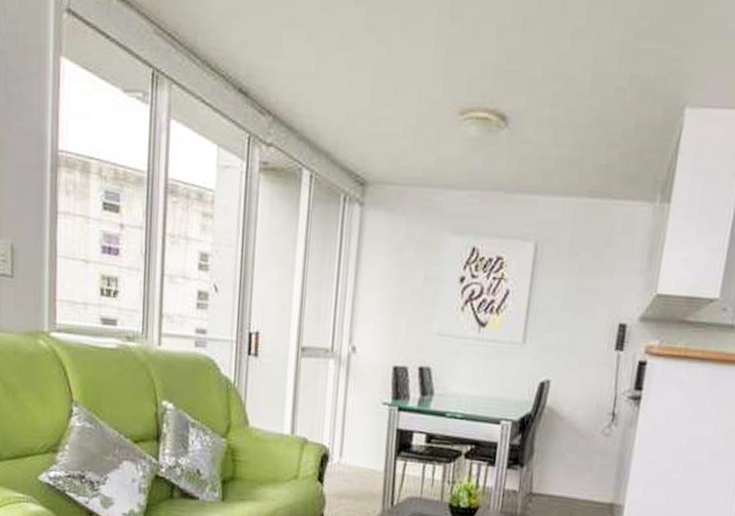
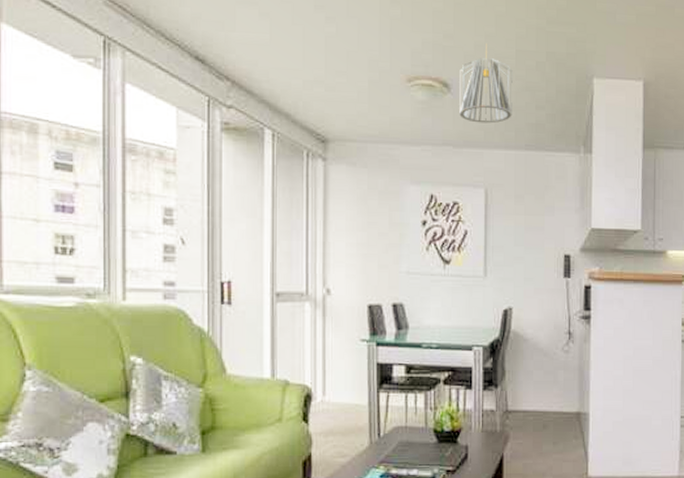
pendant light: none [515,66,585,165] -> present [459,44,513,124]

